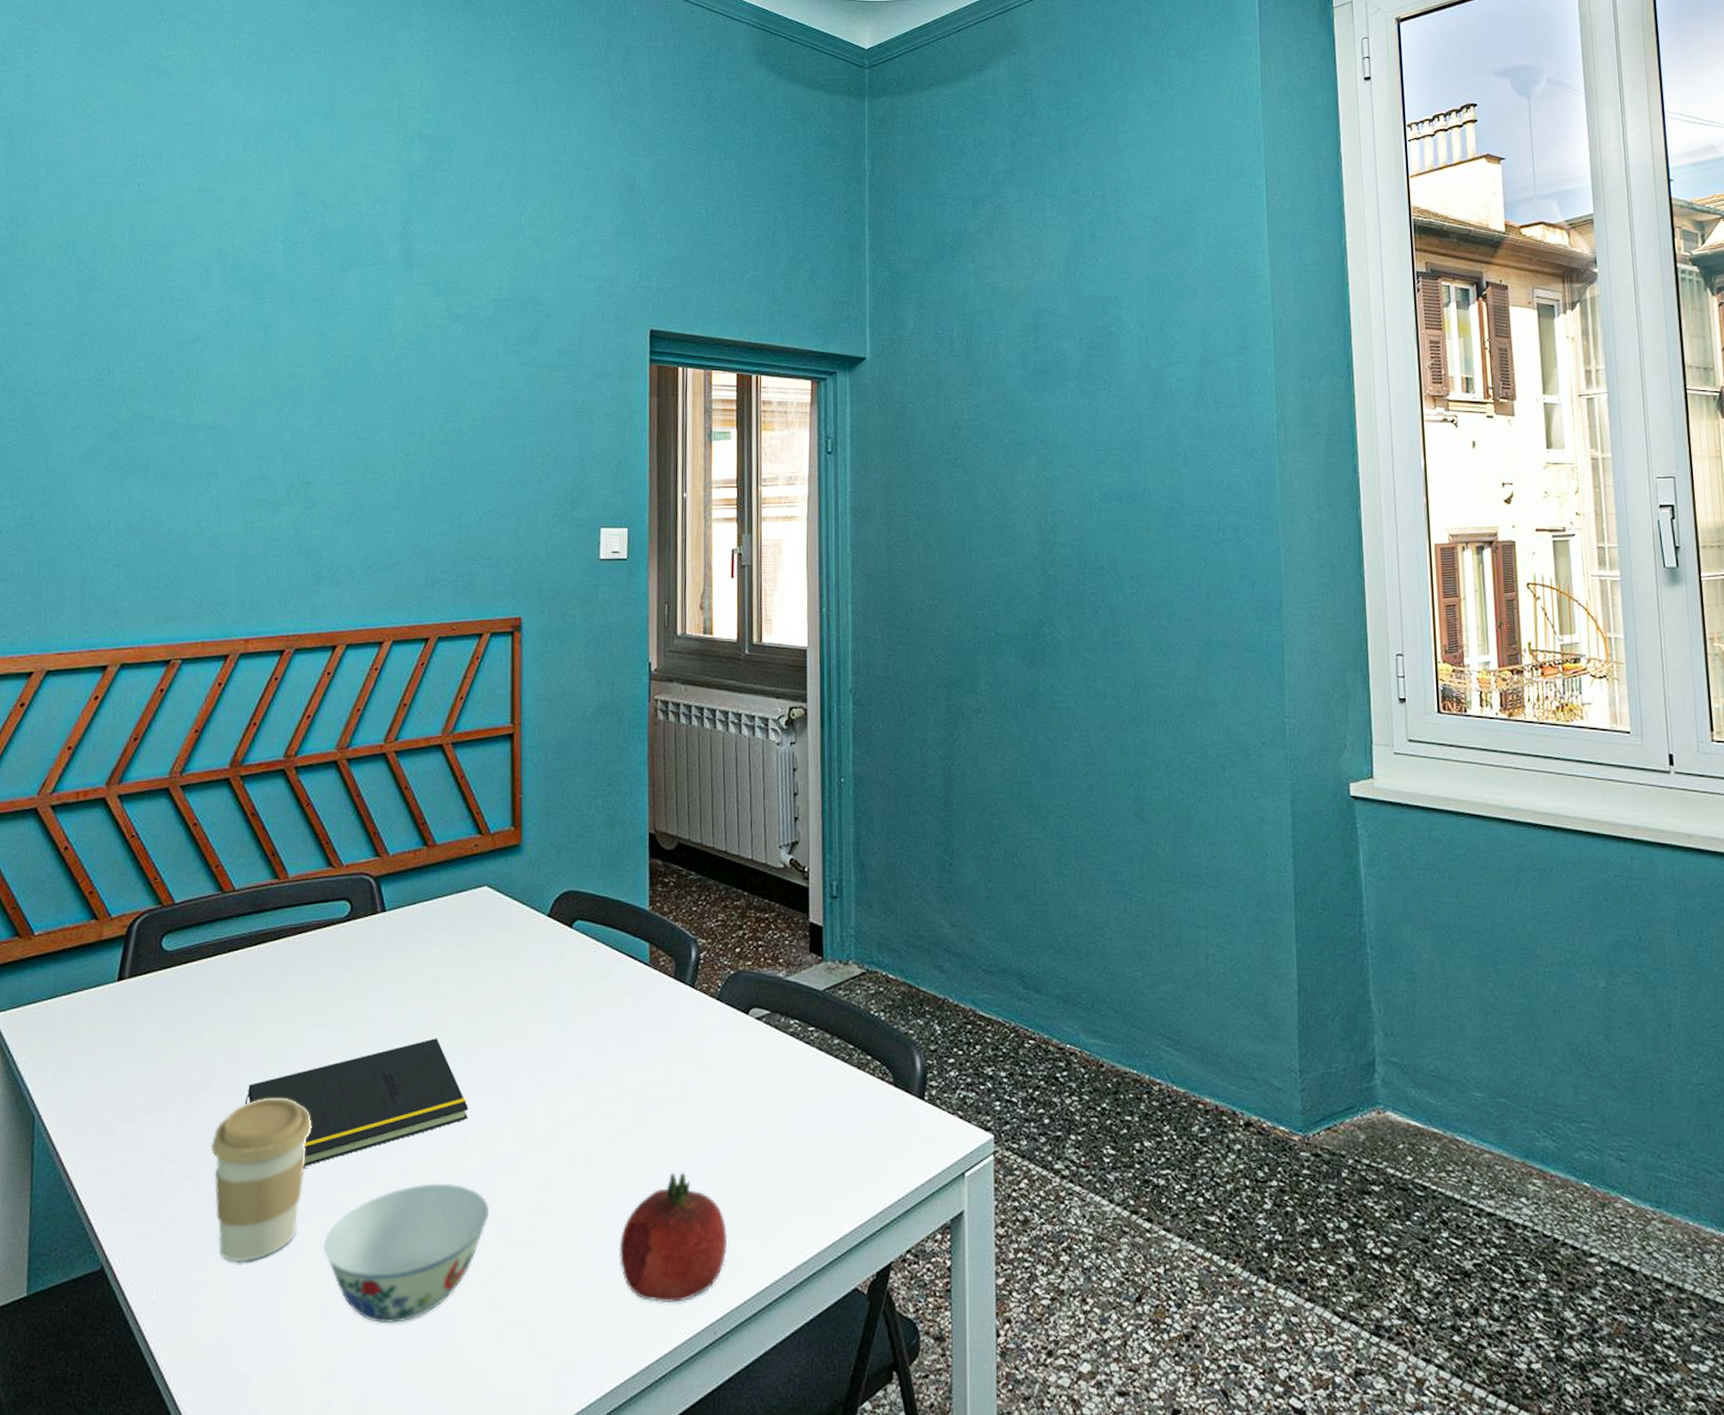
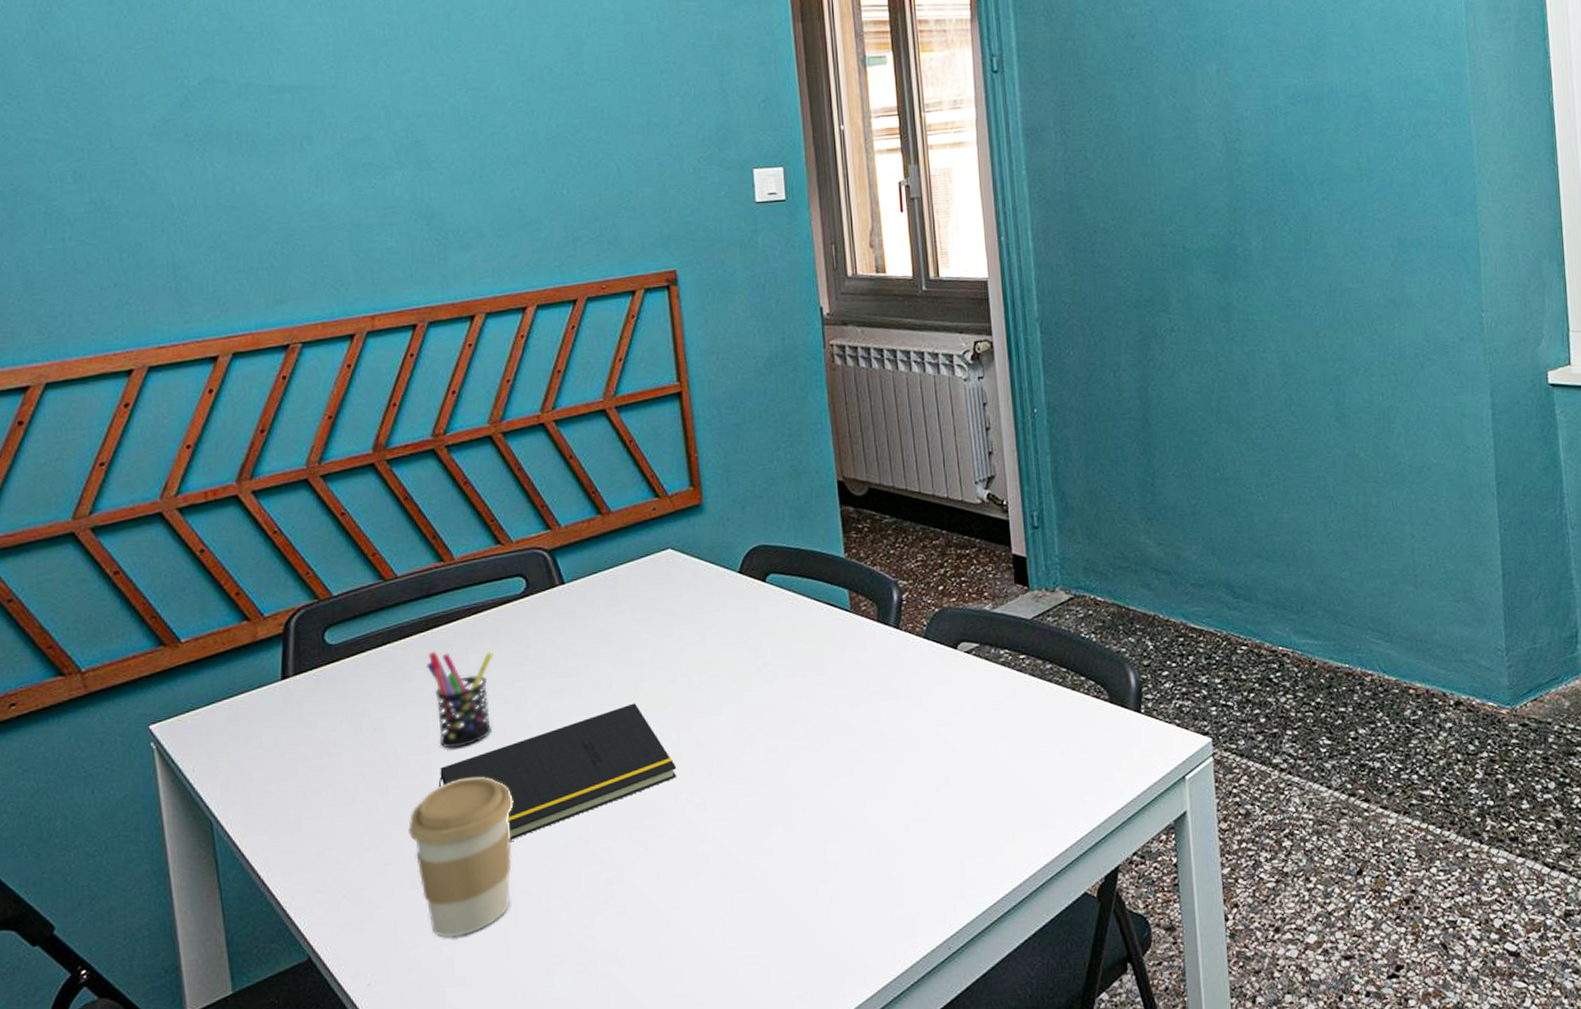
pen holder: none [250,967,312,1066] -> present [426,651,493,748]
bowl: present [323,1183,490,1324] -> none [540,840,710,978]
fruit: present [619,1173,728,1304] -> none [845,805,955,927]

